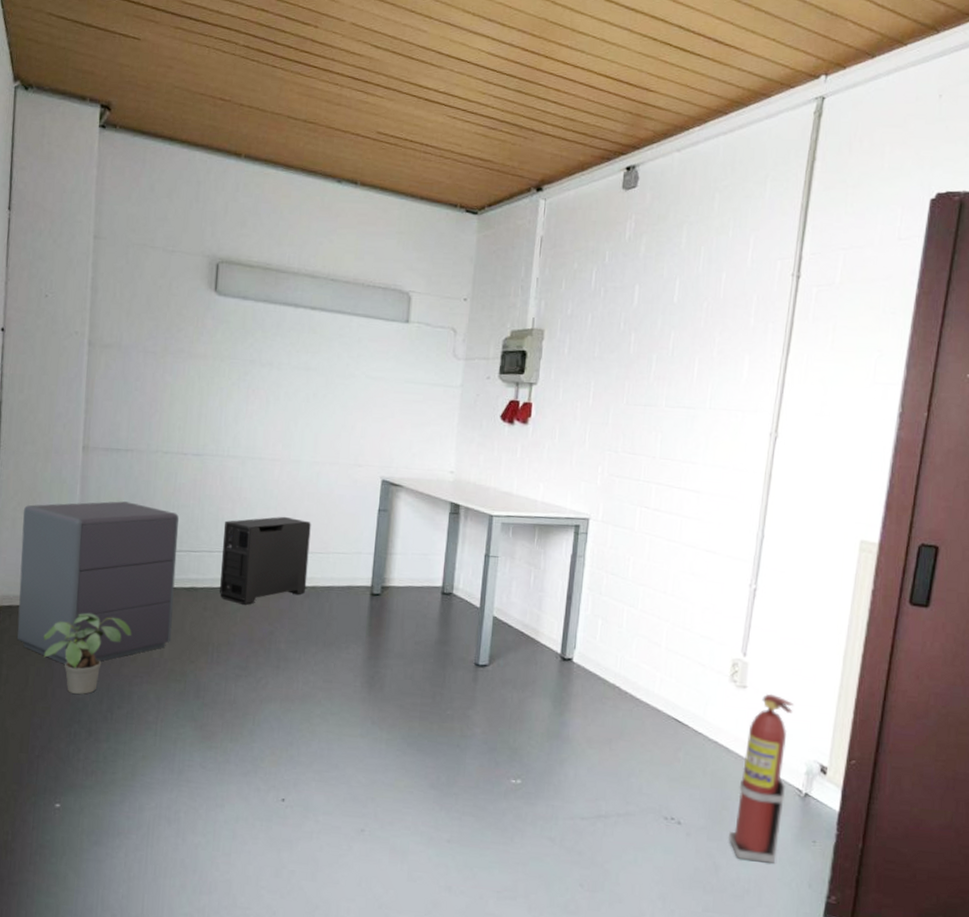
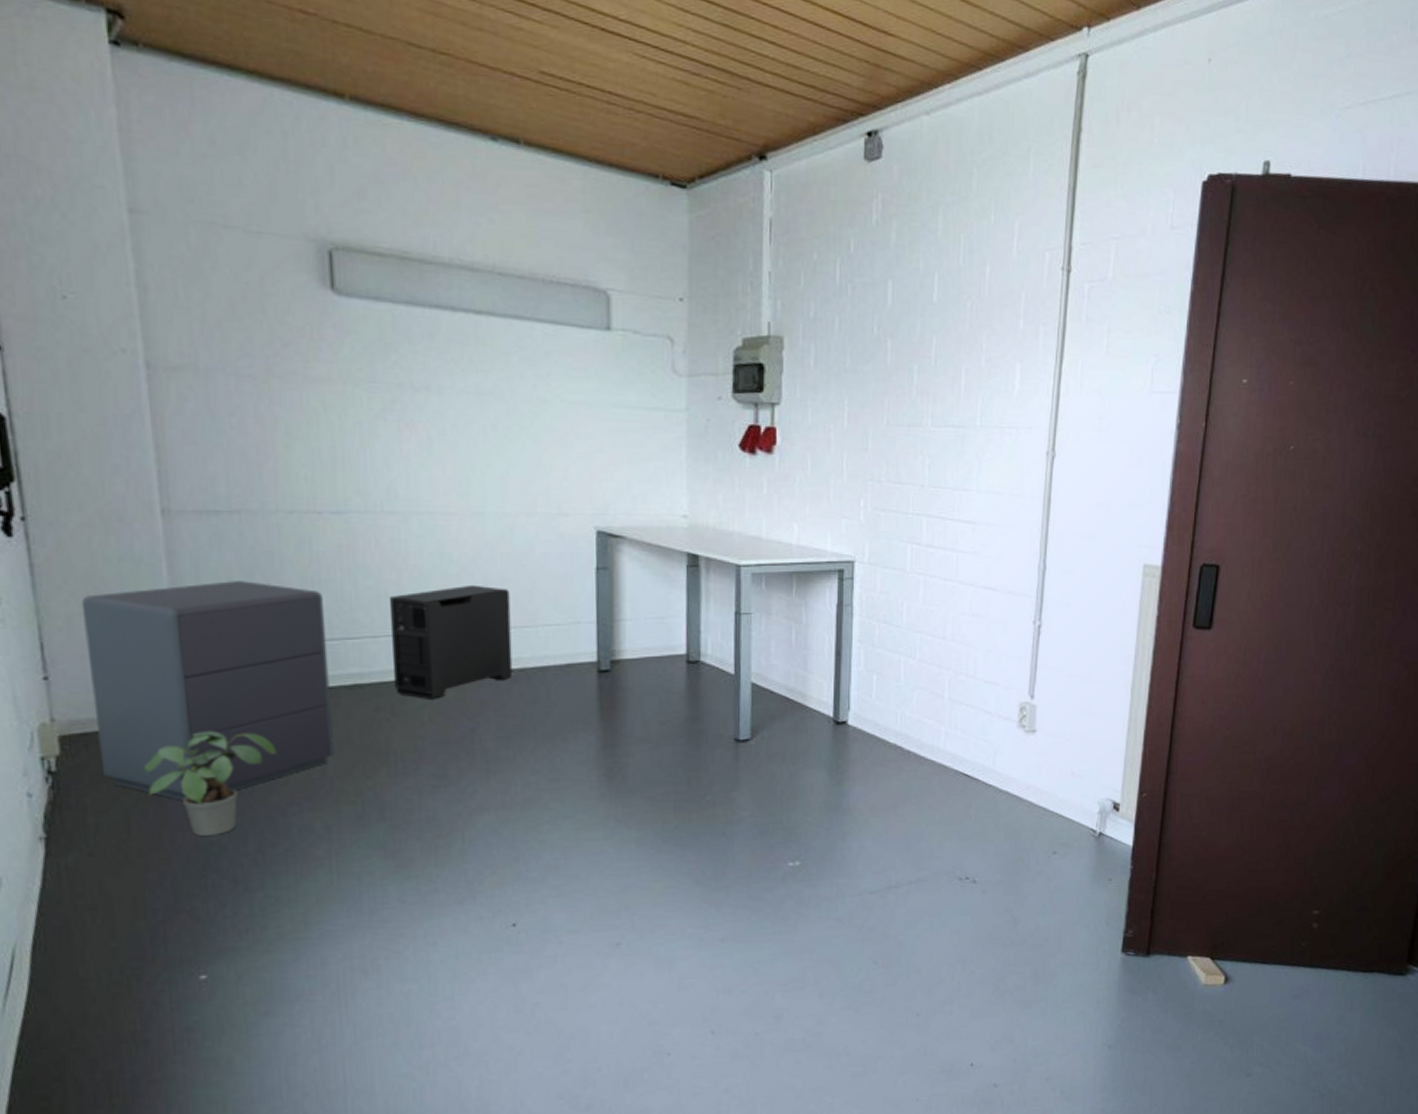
fire extinguisher: present [729,693,795,864] -> none [1026,735,1085,909]

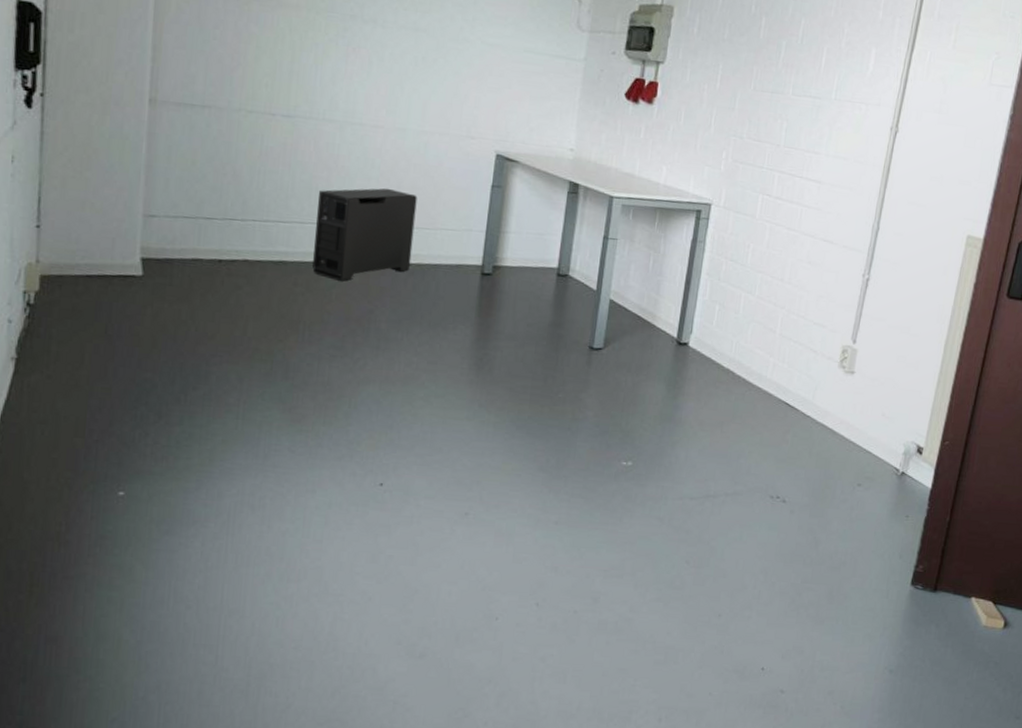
filing cabinet: present [81,581,334,801] -> none [69,162,265,341]
potted plant: present [144,730,276,836] -> none [102,285,209,374]

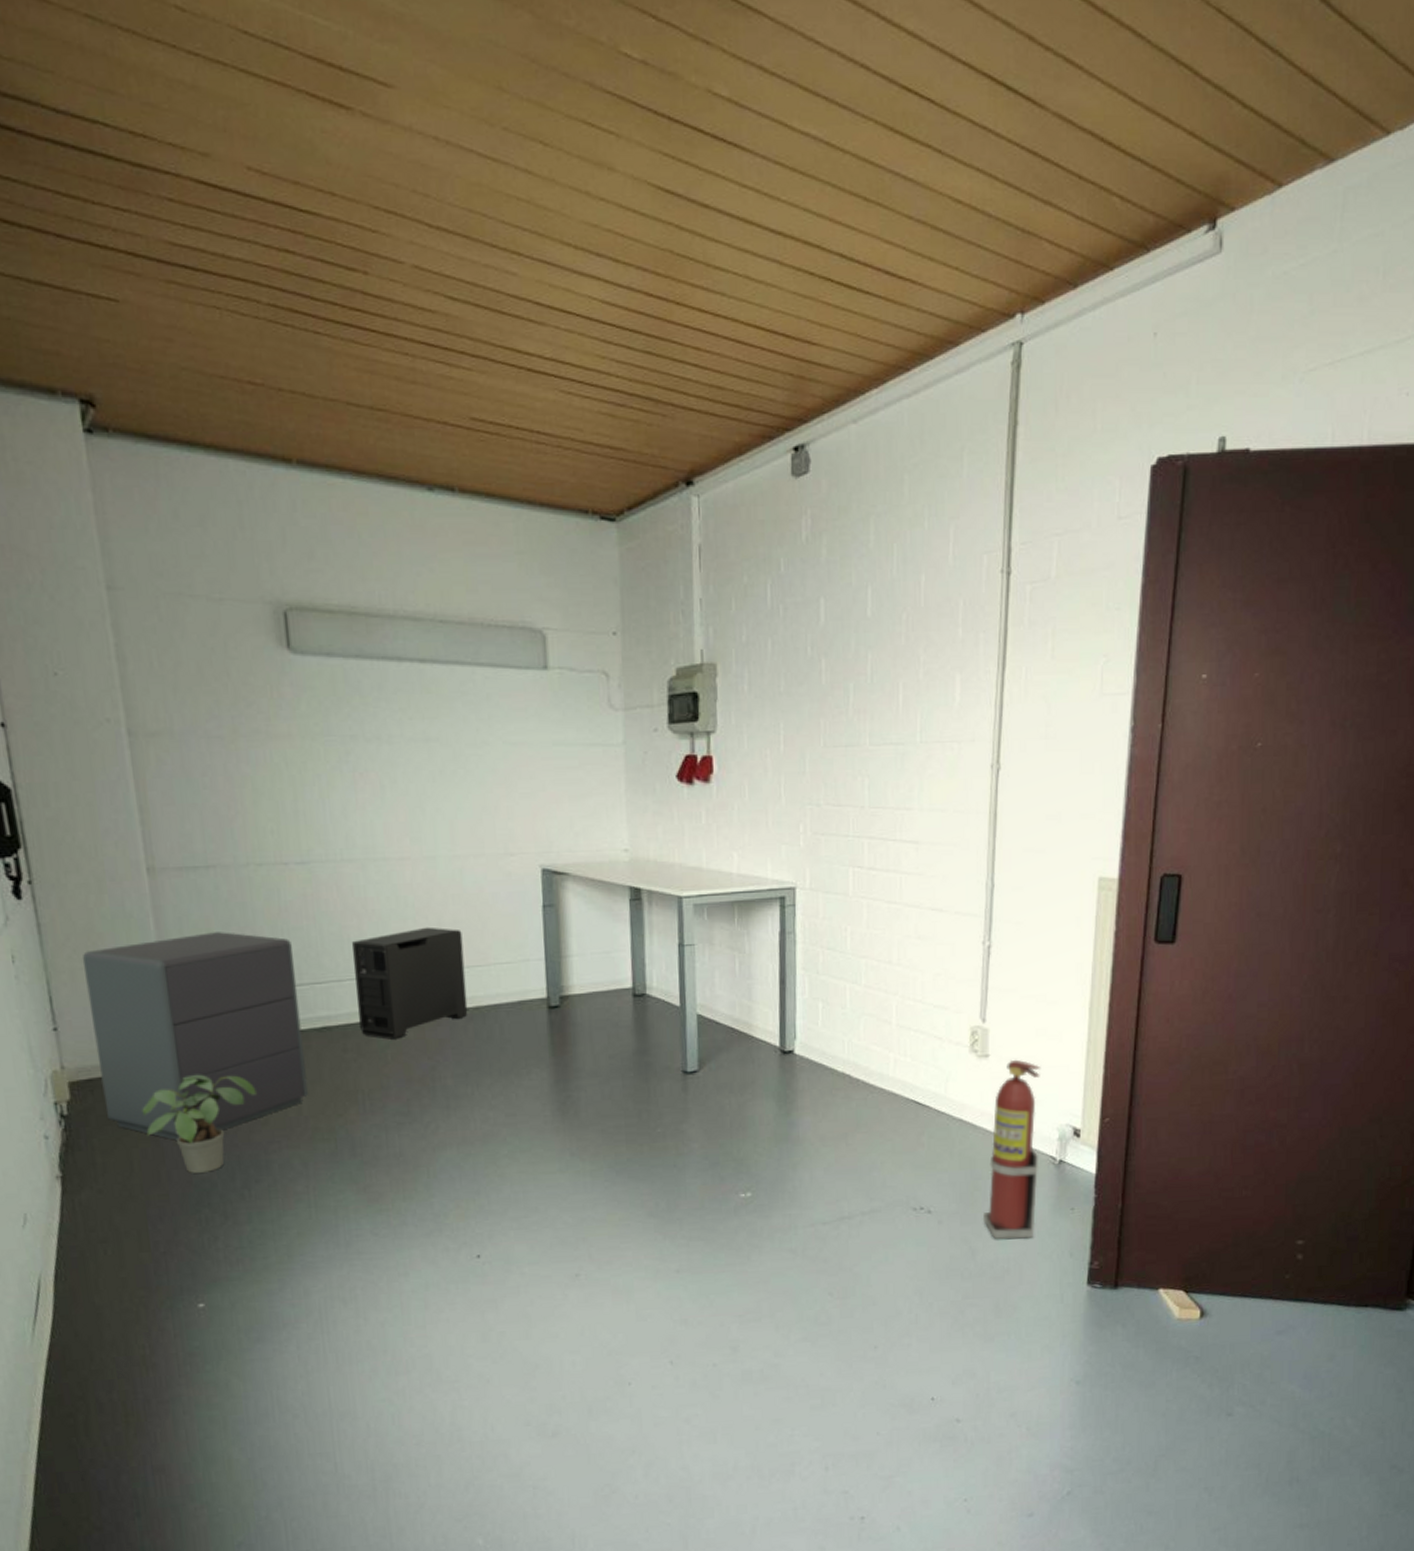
filing cabinet: none [69,162,265,341] -> present [82,932,308,1141]
potted plant: none [102,285,209,374] -> present [142,1074,257,1173]
fire extinguisher: none [829,379,898,538] -> present [983,1059,1042,1240]

